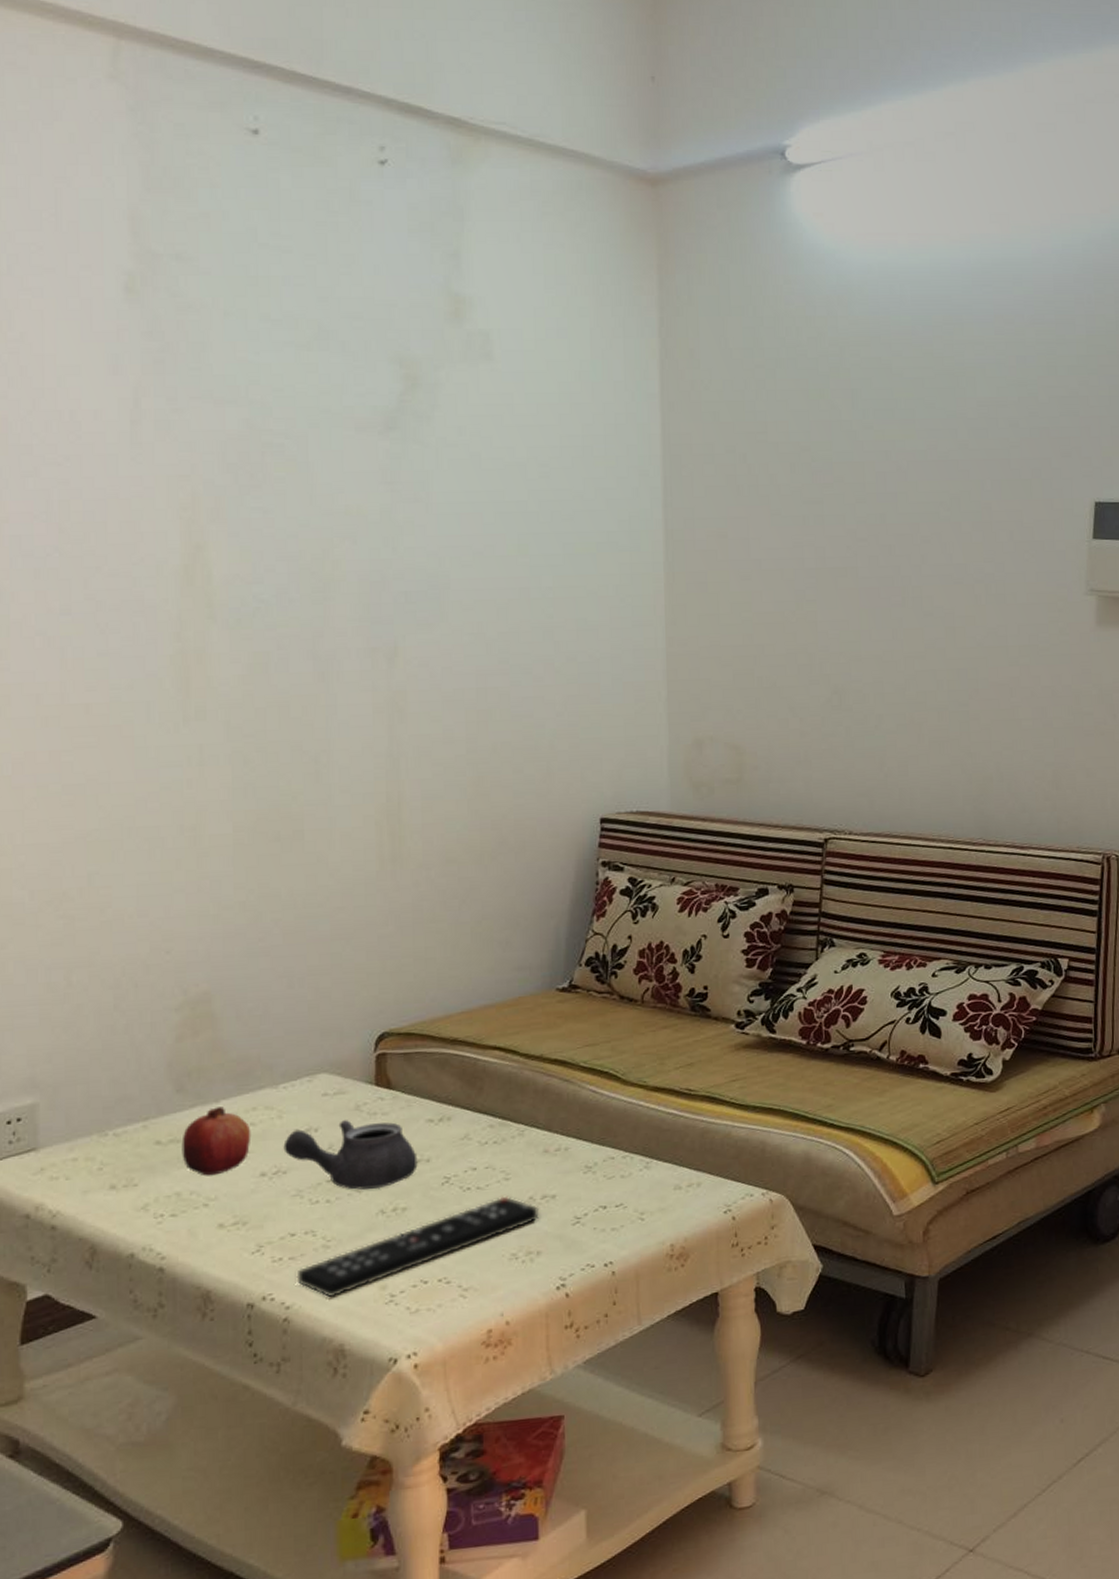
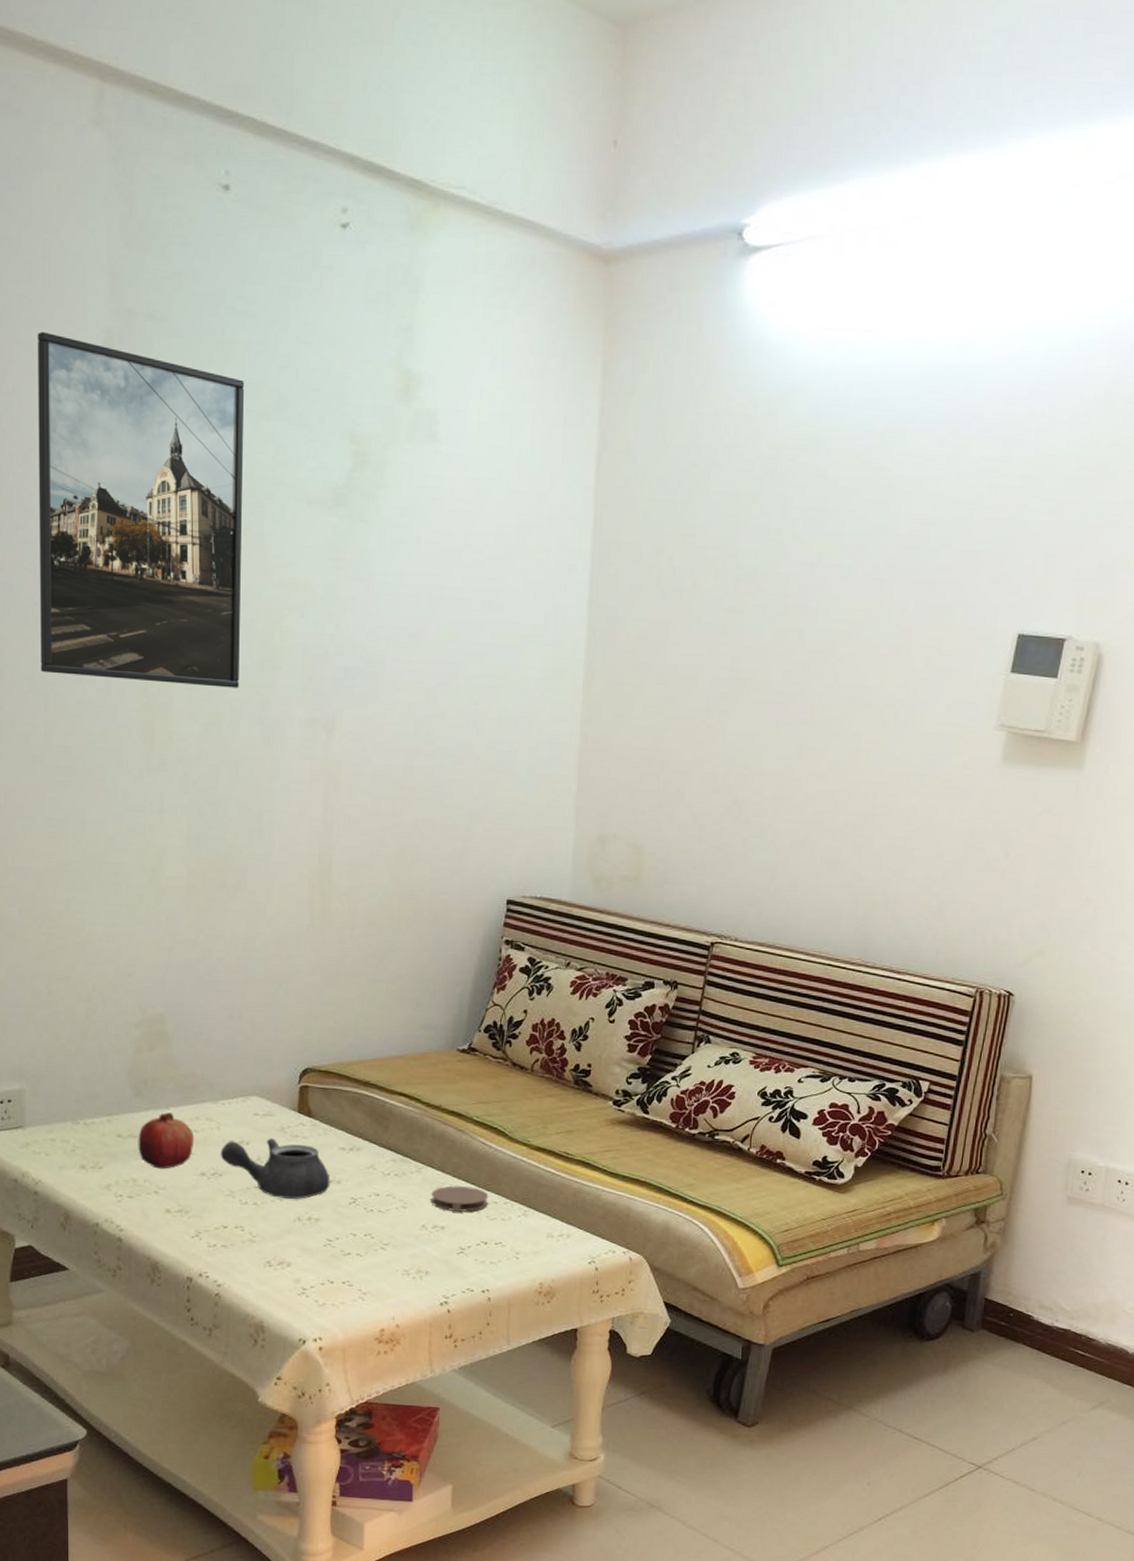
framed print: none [48,277,287,627] -> present [37,331,244,688]
remote control: present [296,1196,540,1298] -> none [227,1221,431,1283]
coaster: none [537,1143,605,1176] -> present [431,1185,489,1212]

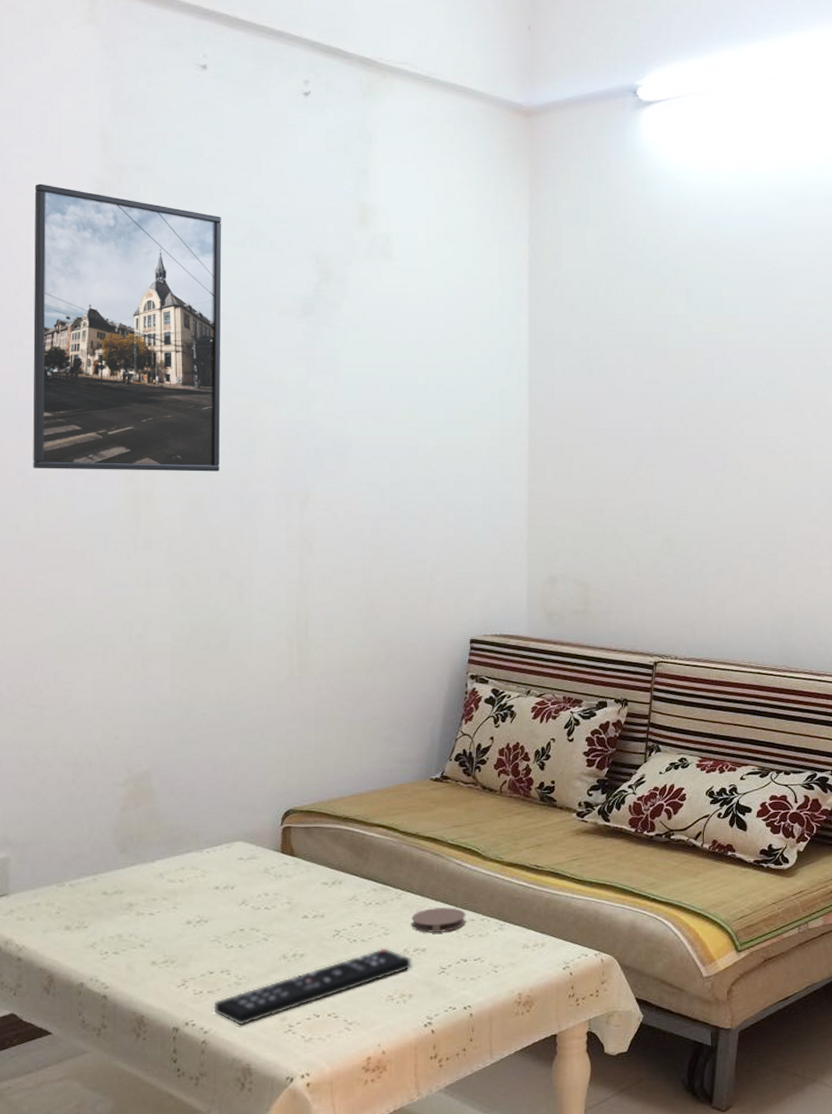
fruit: present [138,1112,195,1169] -> none [123,866,180,922]
teapot: present [220,1138,330,1200] -> none [206,880,314,938]
remote control: none [227,1221,431,1283] -> present [213,948,412,1026]

